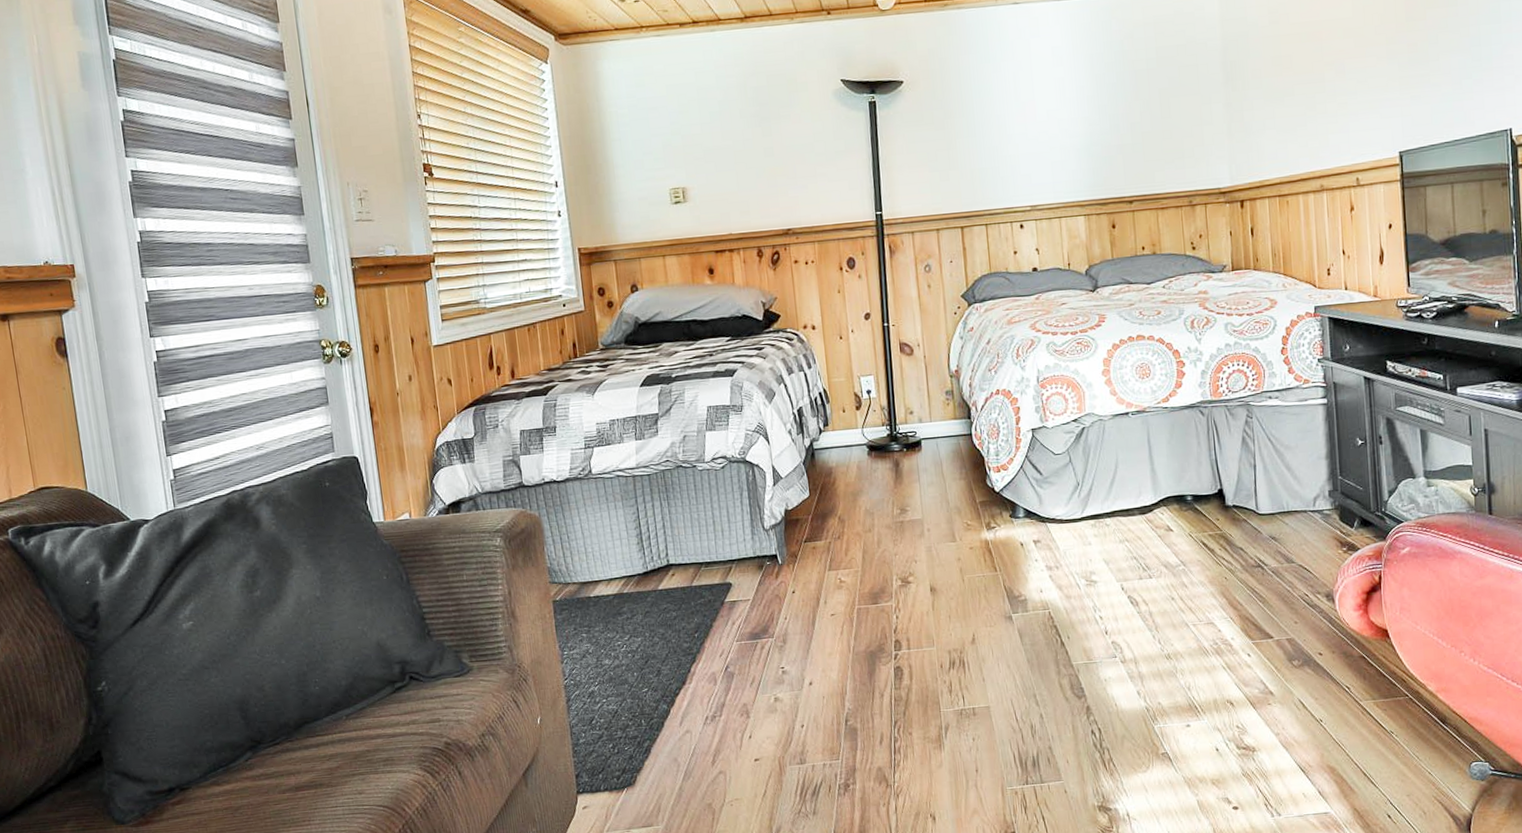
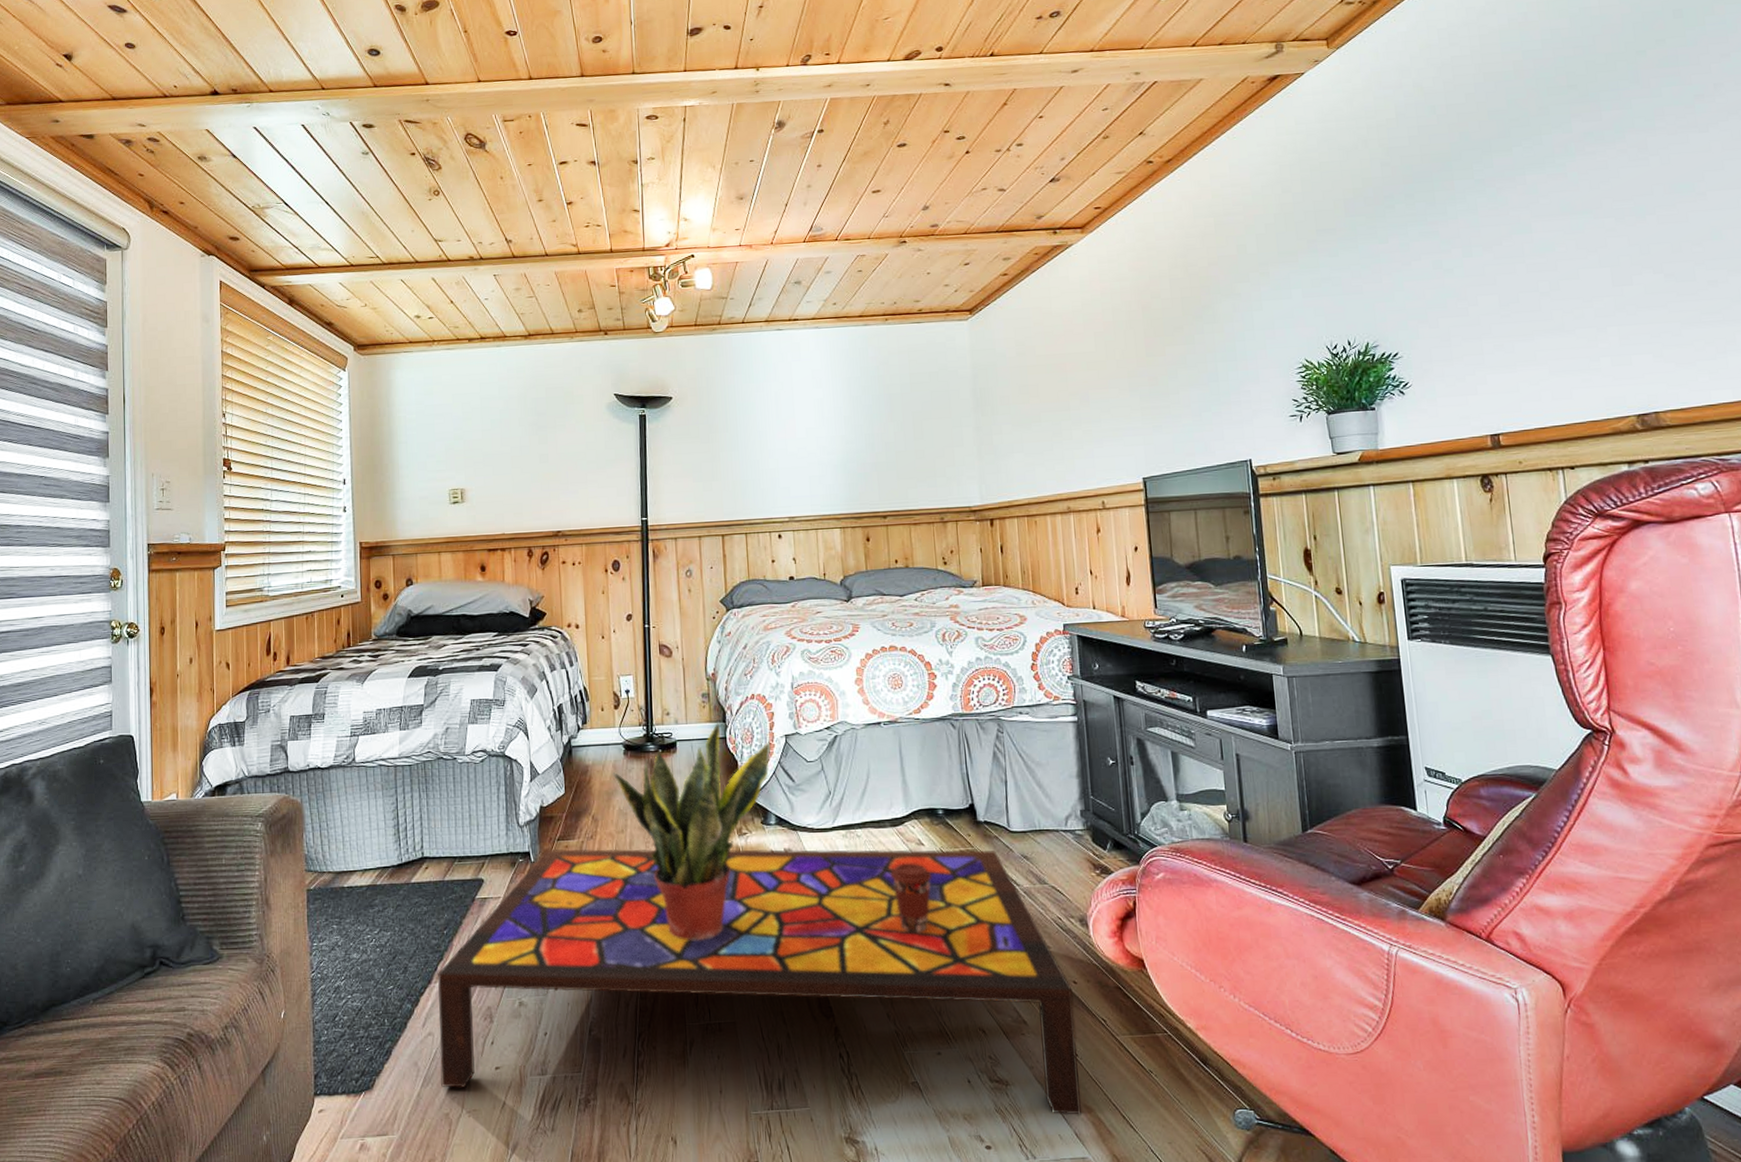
coffee table: none [690,533,1325,780] -> present [437,848,1081,1116]
potted plant: none [857,420,1018,632] -> present [612,723,771,940]
coffee cup: none [1139,548,1181,615] -> present [890,863,932,933]

